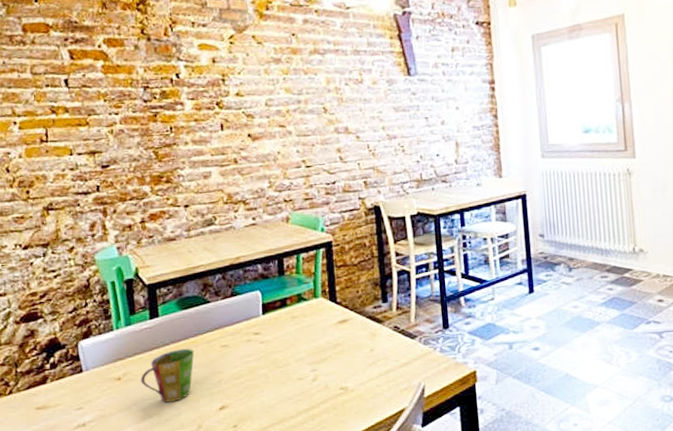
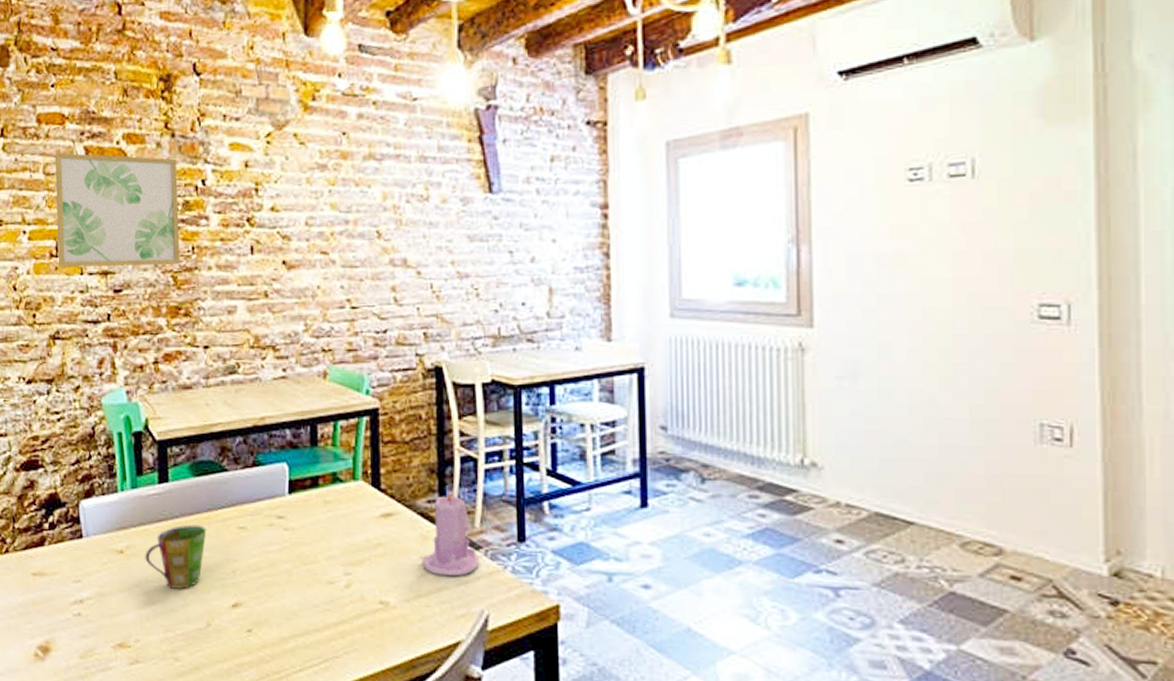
wall art: none [40,55,161,150] -> present [54,152,181,267]
candle: none [372,296,416,362] -> present [422,488,480,577]

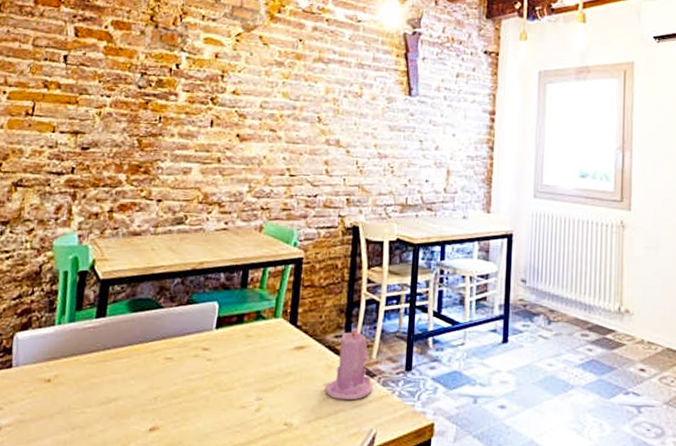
wall art: present [54,152,181,267] -> none [32,29,157,130]
cup: present [145,524,207,589] -> none [71,355,136,415]

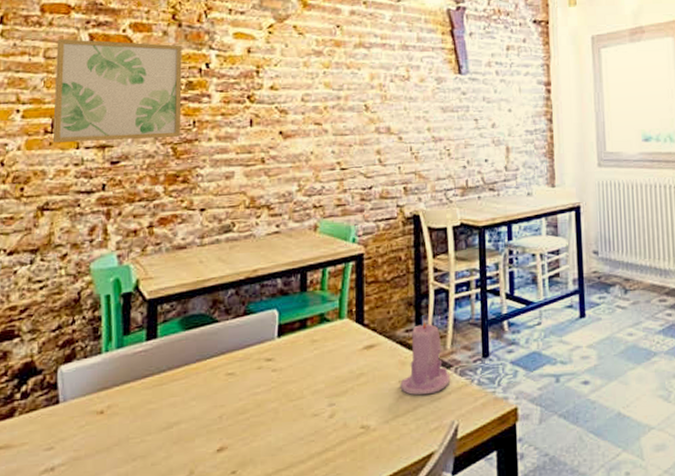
wall art: none [32,29,157,130] -> present [52,38,182,143]

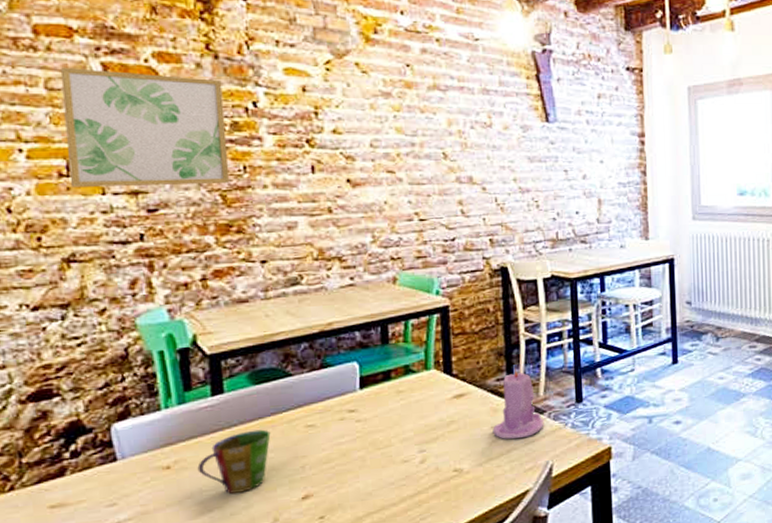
cup: none [127,376,194,442] -> present [197,429,271,494]

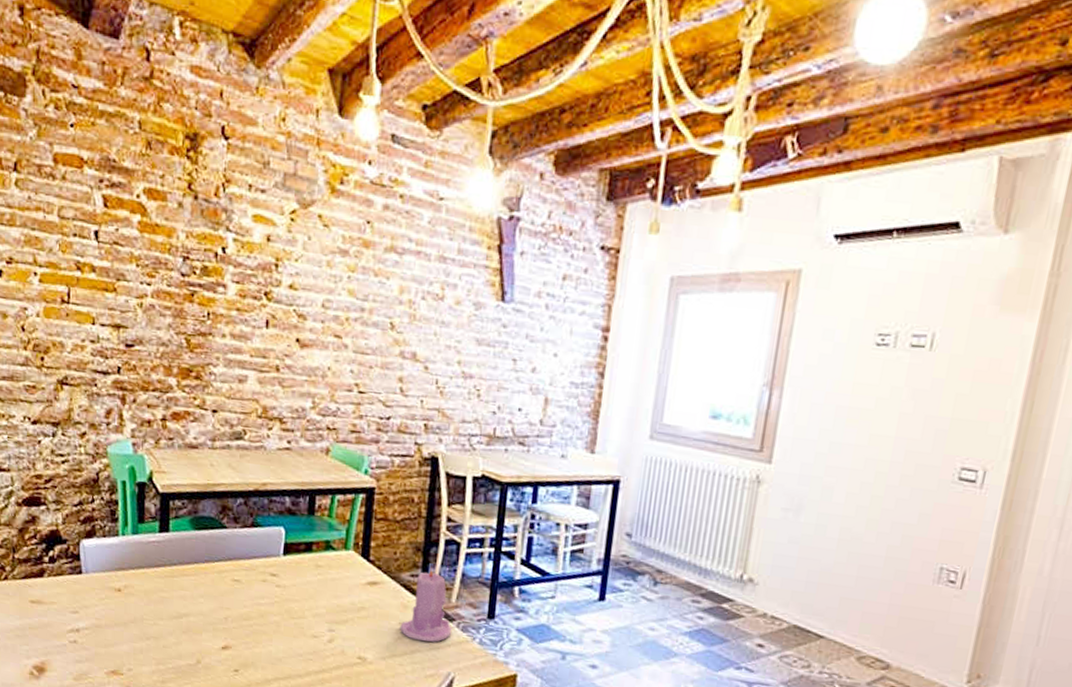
wall art: present [60,67,230,187] -> none [69,196,198,327]
cup: present [197,429,271,494] -> none [141,572,203,629]

